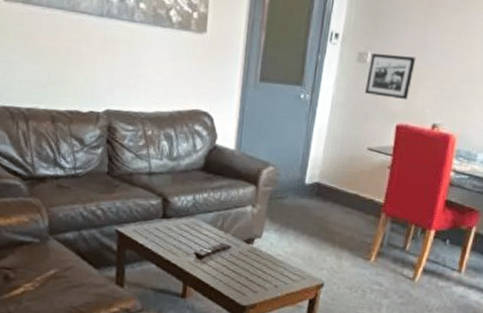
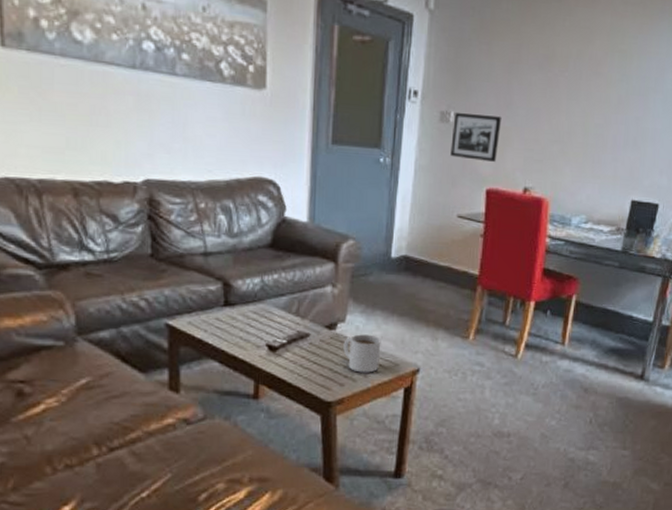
mug: none [258,249,292,284] -> present [343,334,381,373]

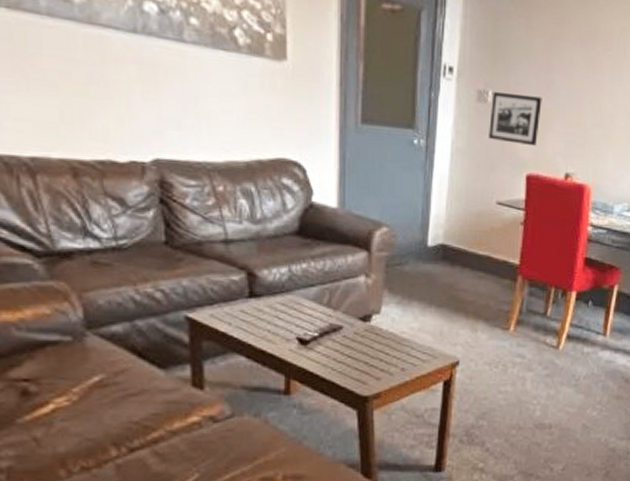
mug: present [343,334,381,373] -> none [379,326,419,366]

